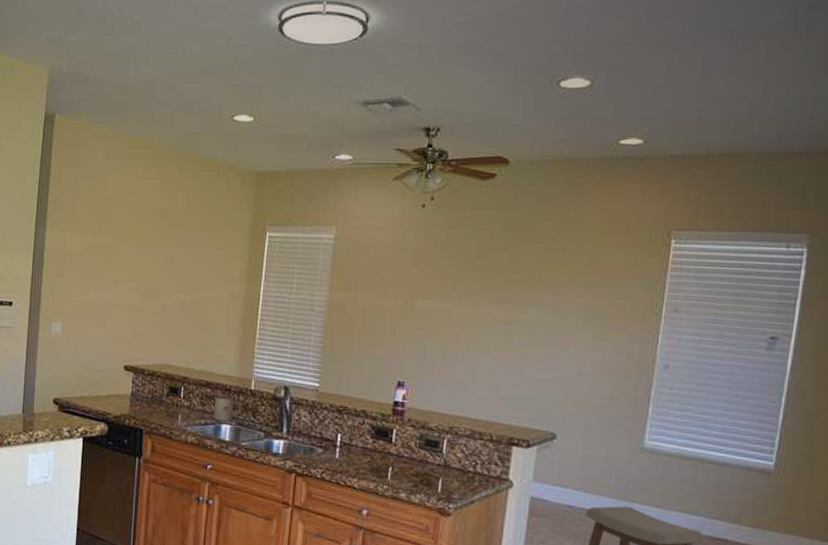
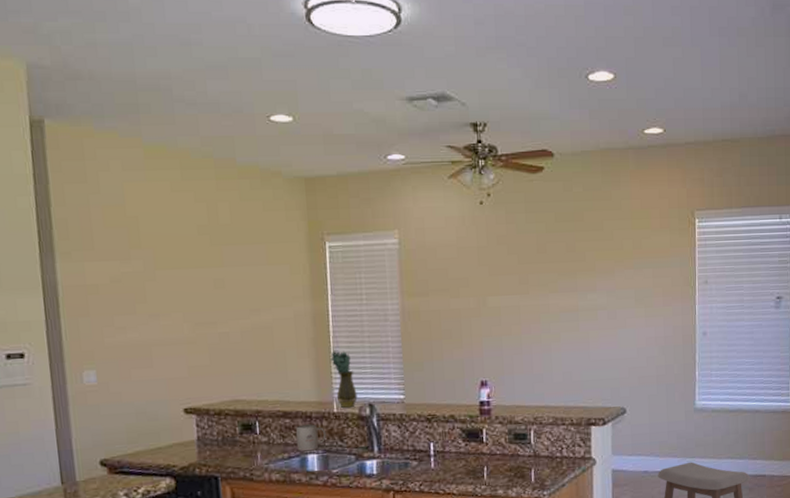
vase: none [255,331,275,387] -> present [331,349,358,408]

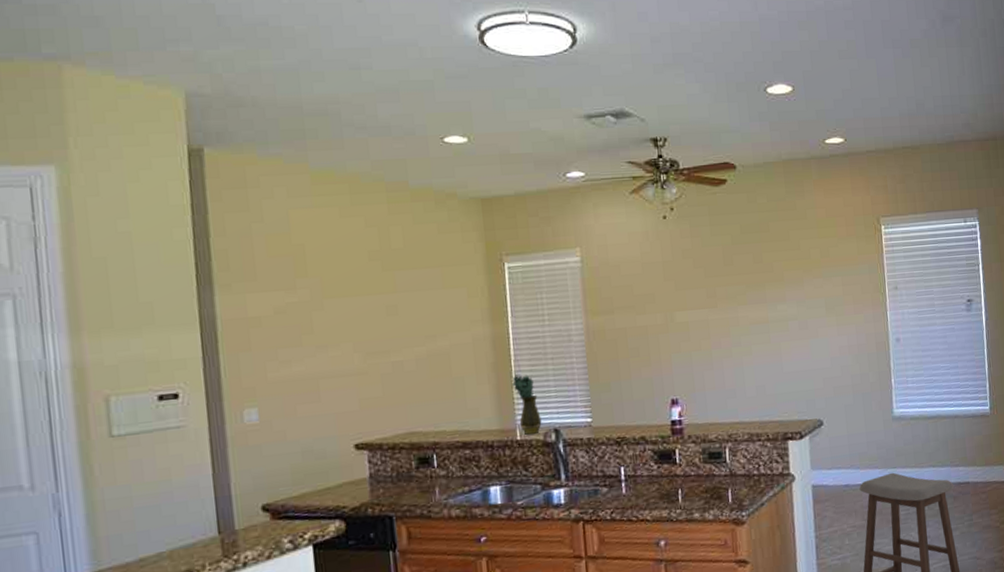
mug: present [295,424,326,452] -> none [476,453,510,484]

